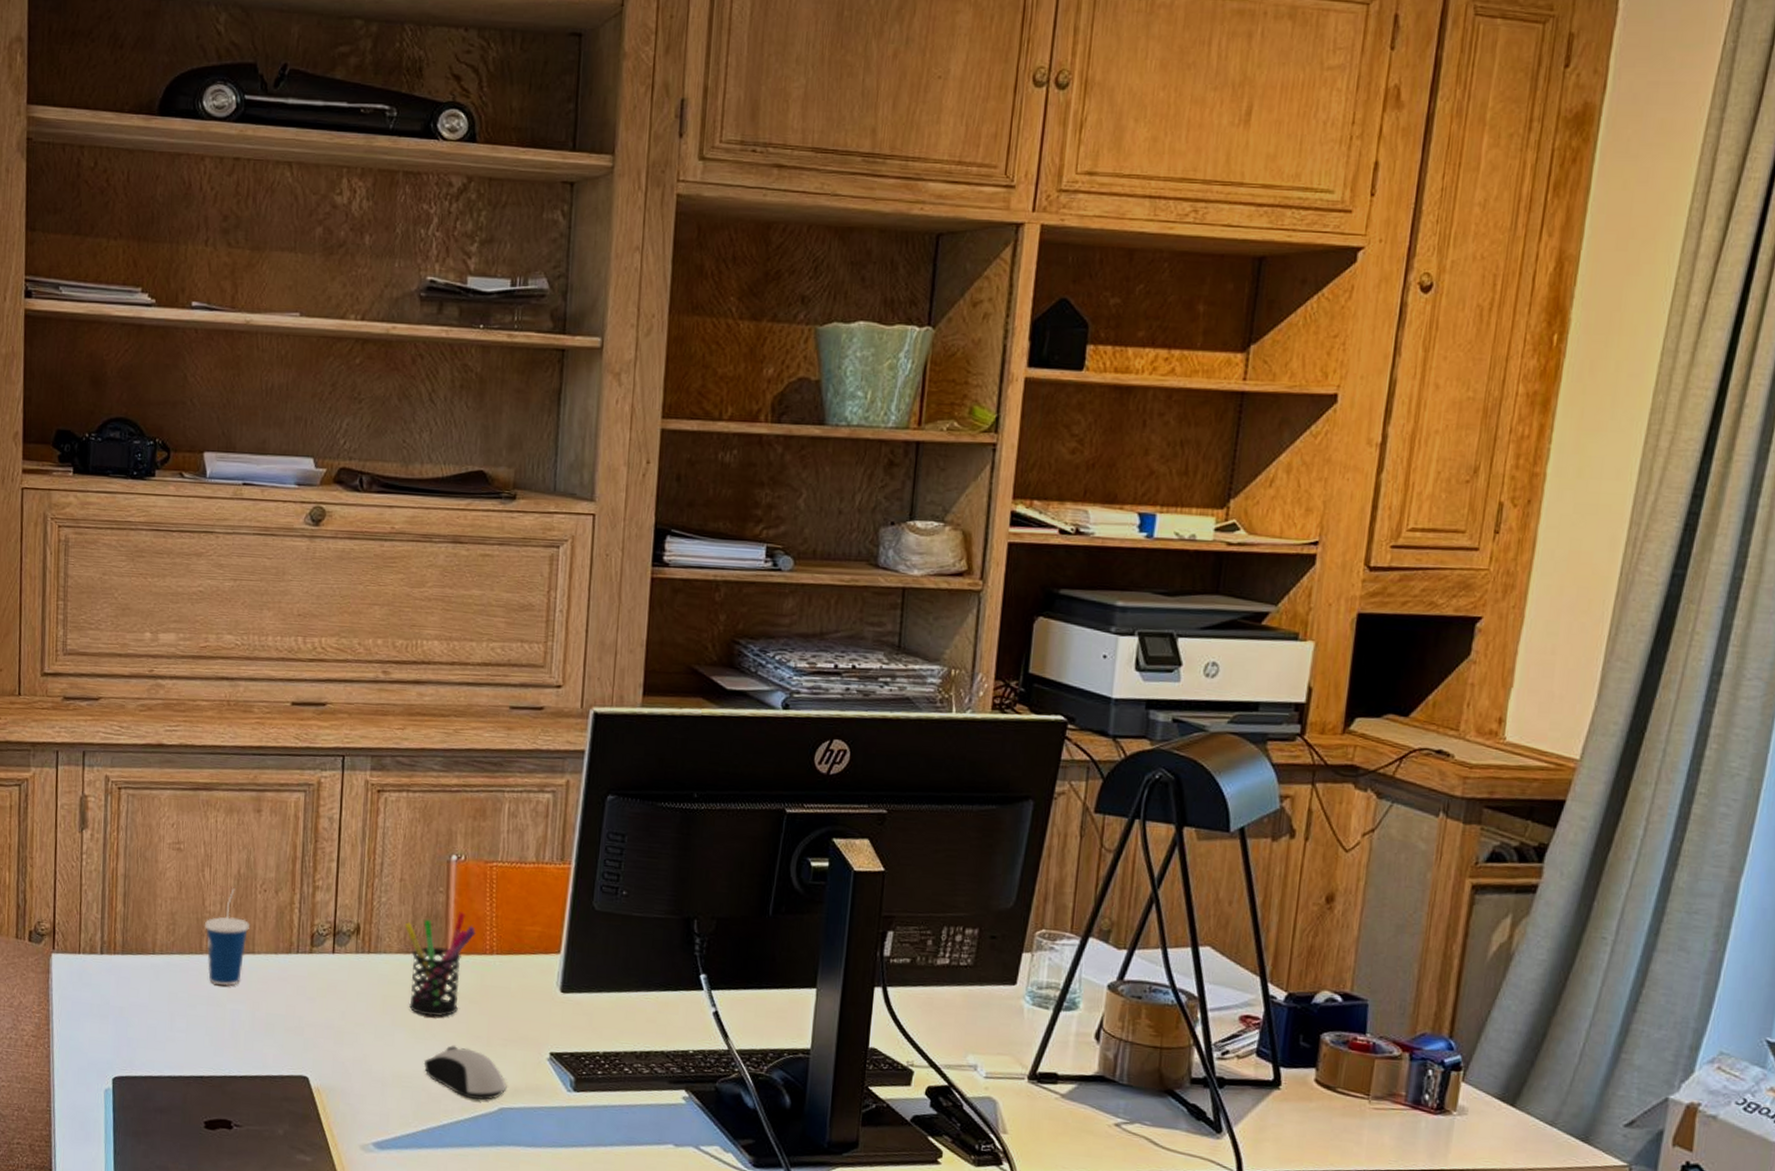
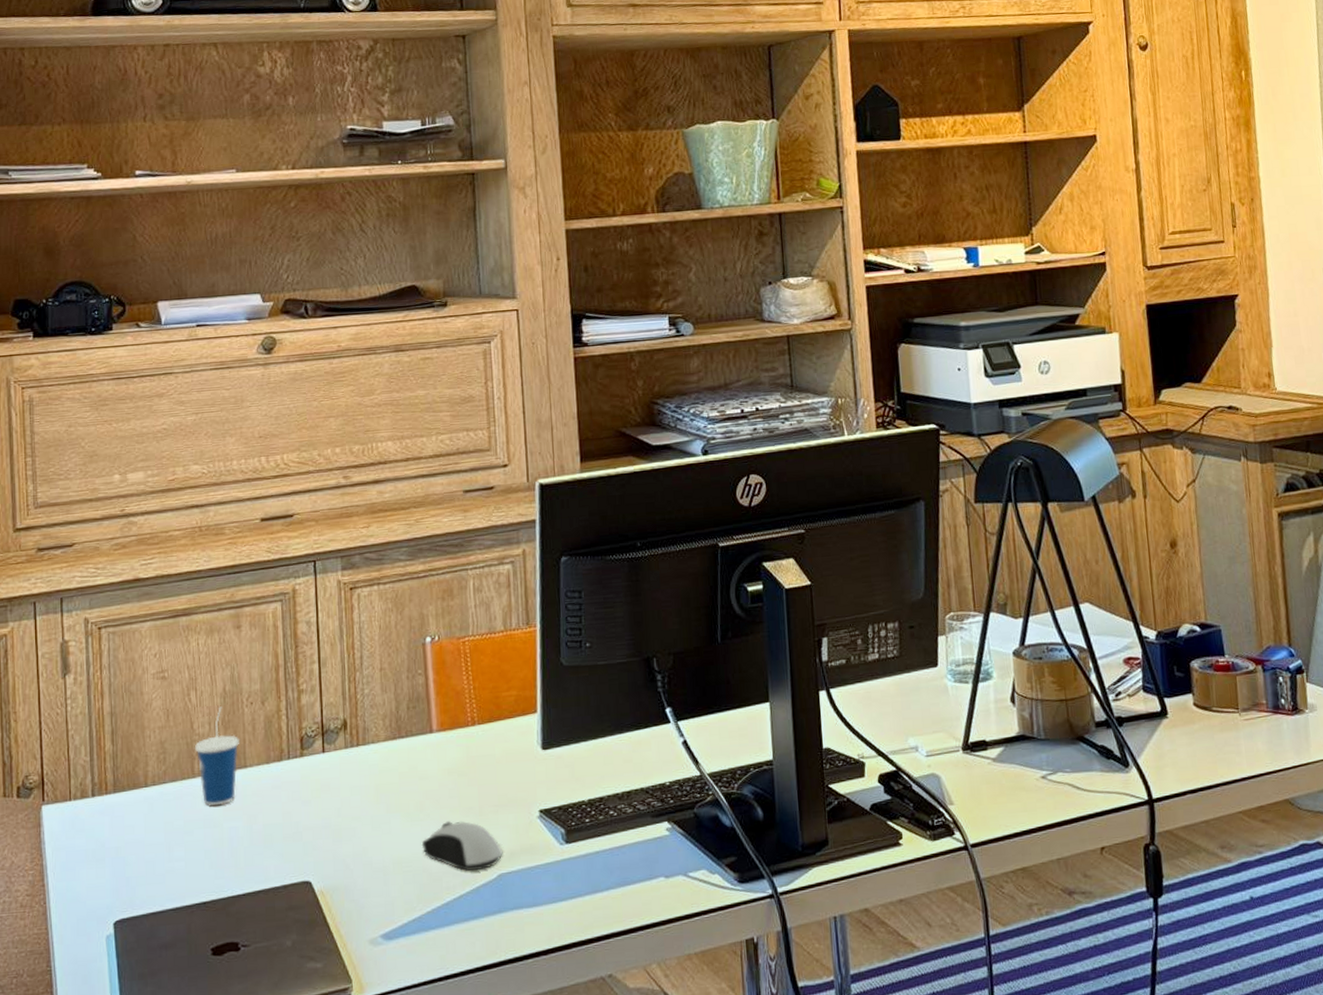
pen holder: present [404,912,476,1017] -> none [388,690,457,797]

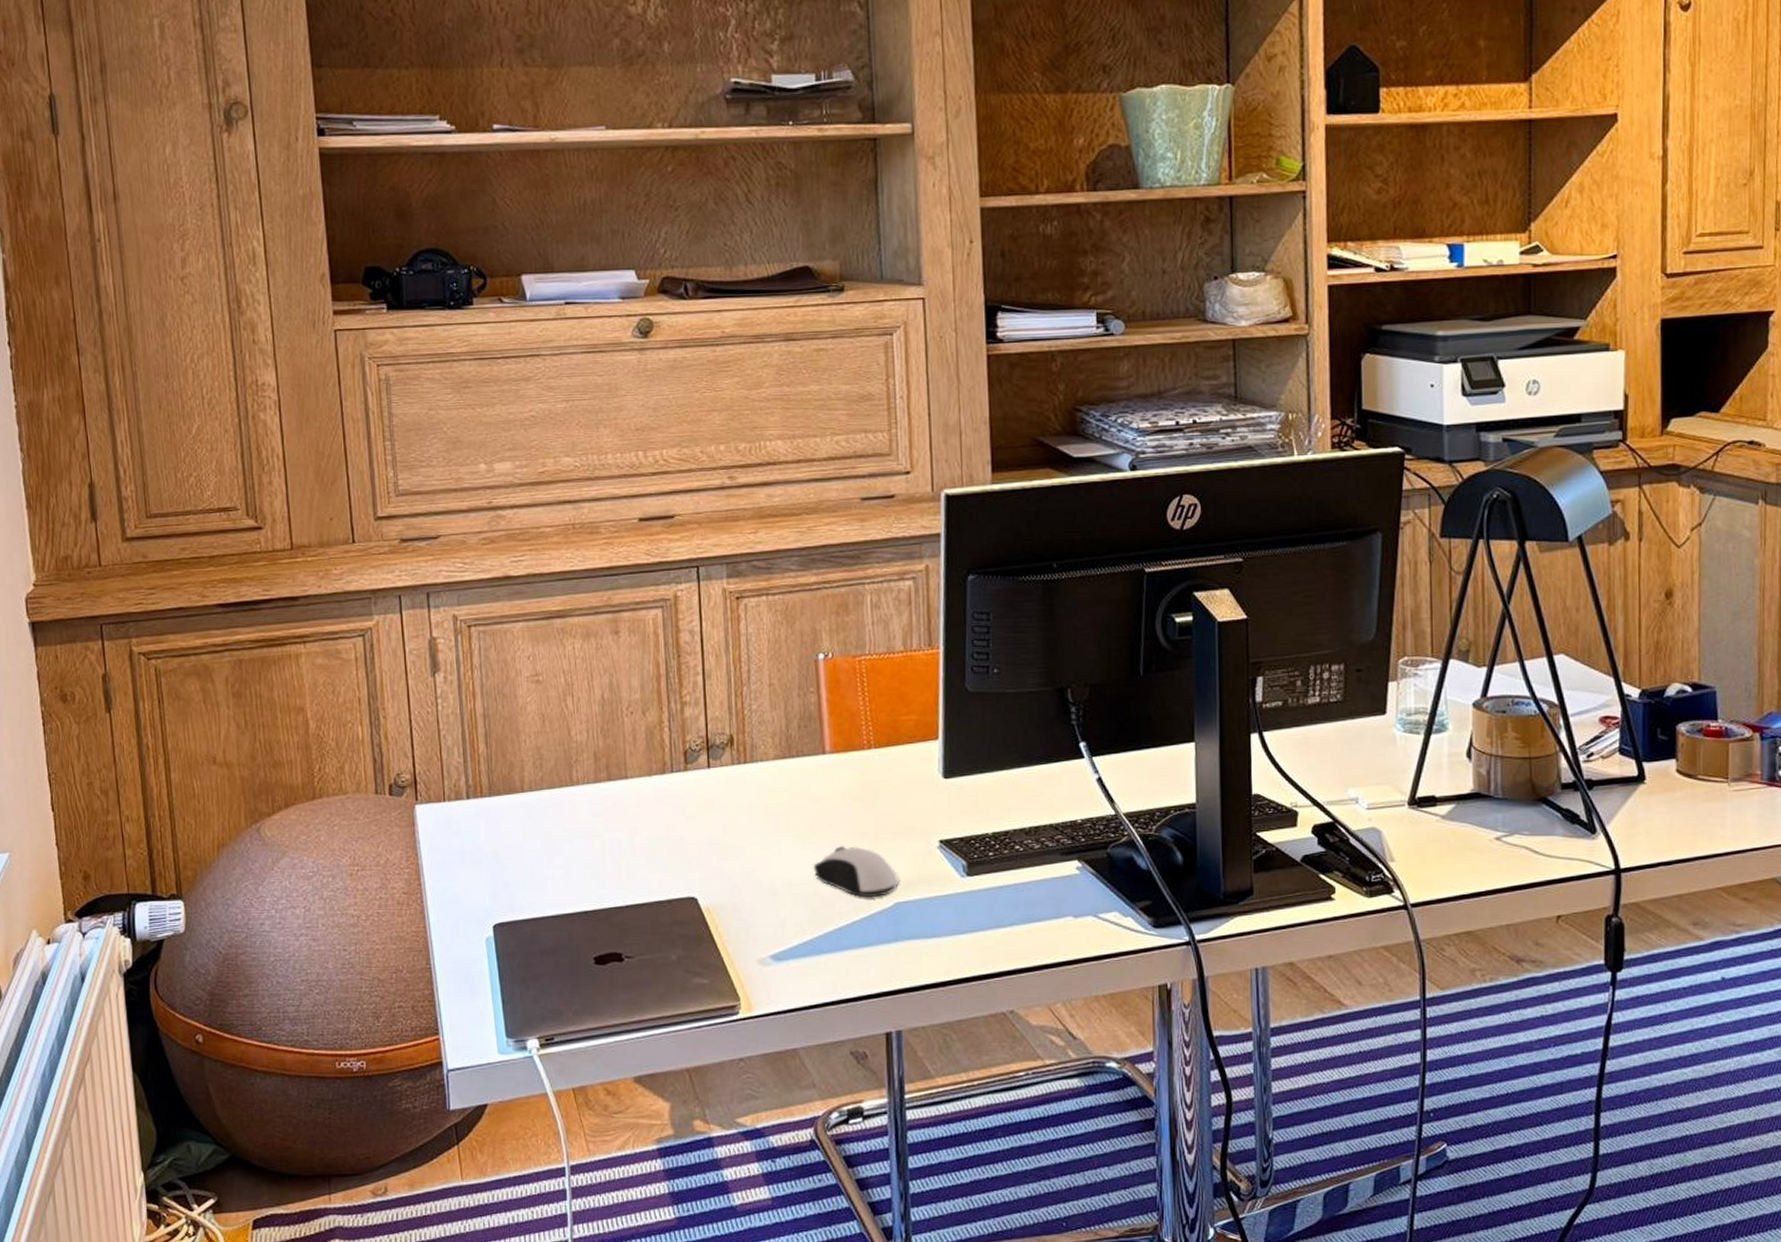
cup: present [194,706,240,805] -> none [572,714,620,815]

